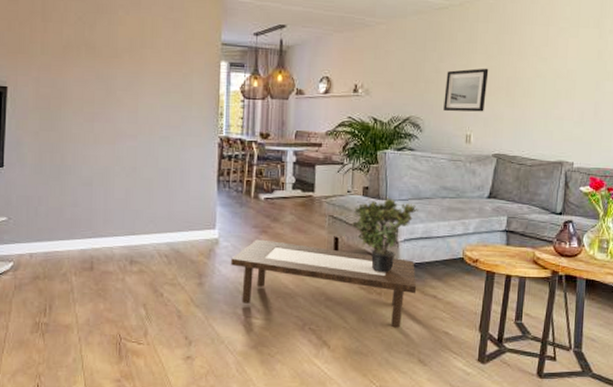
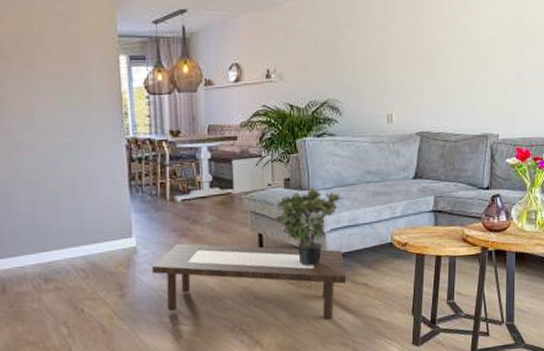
wall art: present [443,68,489,112] -> none [362,40,407,91]

